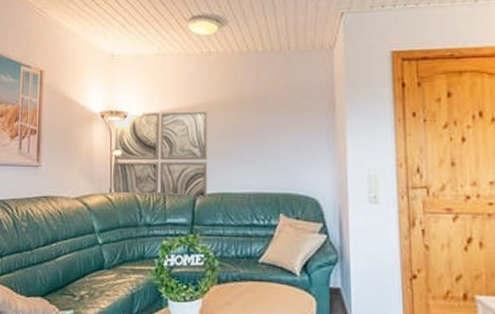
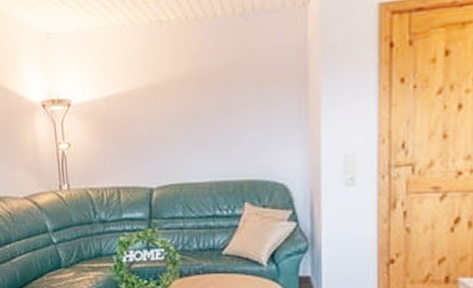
wall art: present [114,111,208,198] -> none [59,92,165,190]

